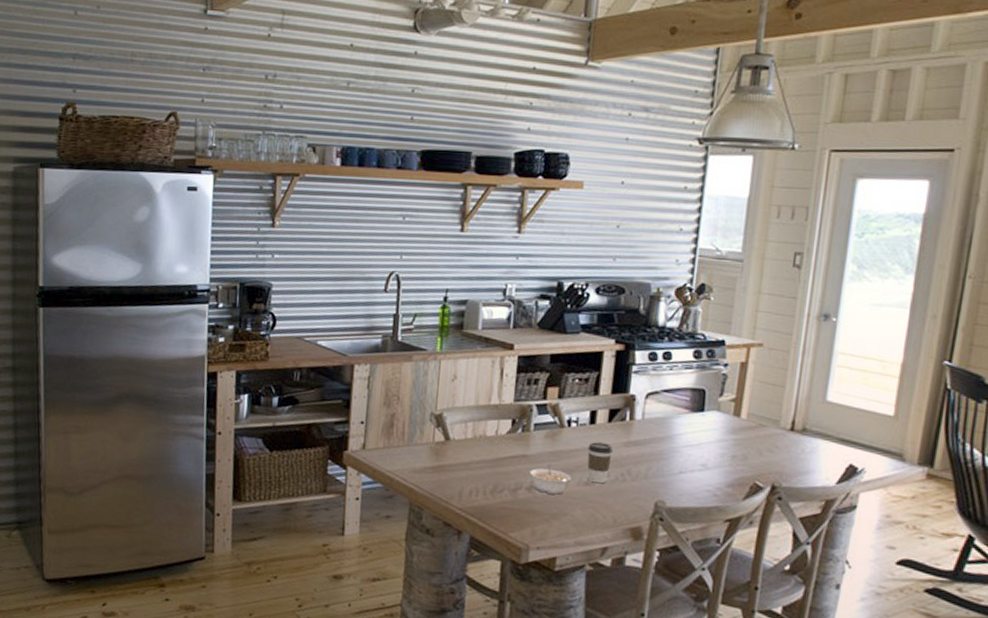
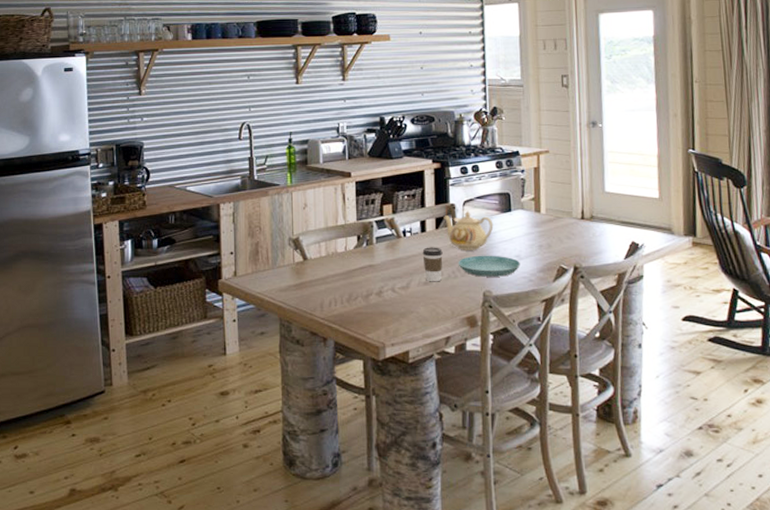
legume: present [530,464,572,495] -> none [378,270,413,296]
teapot: none [619,405,680,453] -> present [444,210,494,251]
saucer: none [629,458,706,487] -> present [458,255,520,277]

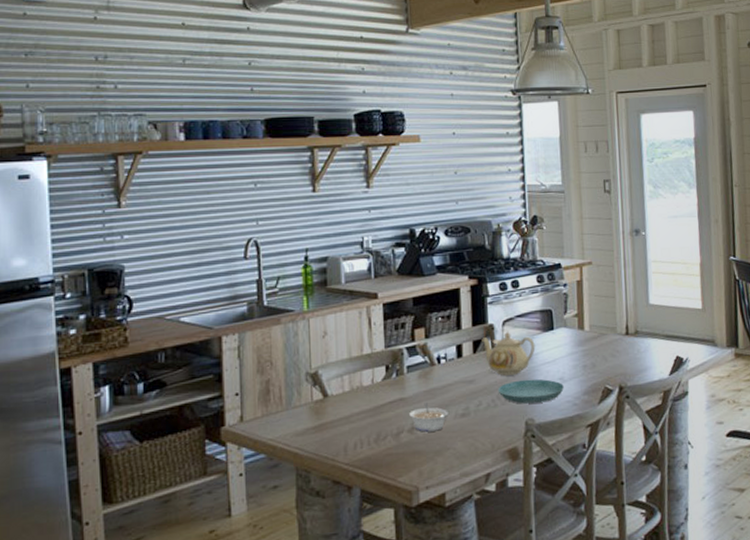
legume: none [378,270,413,296] -> present [409,403,448,432]
coffee cup: present [422,247,443,282] -> none [459,373,482,414]

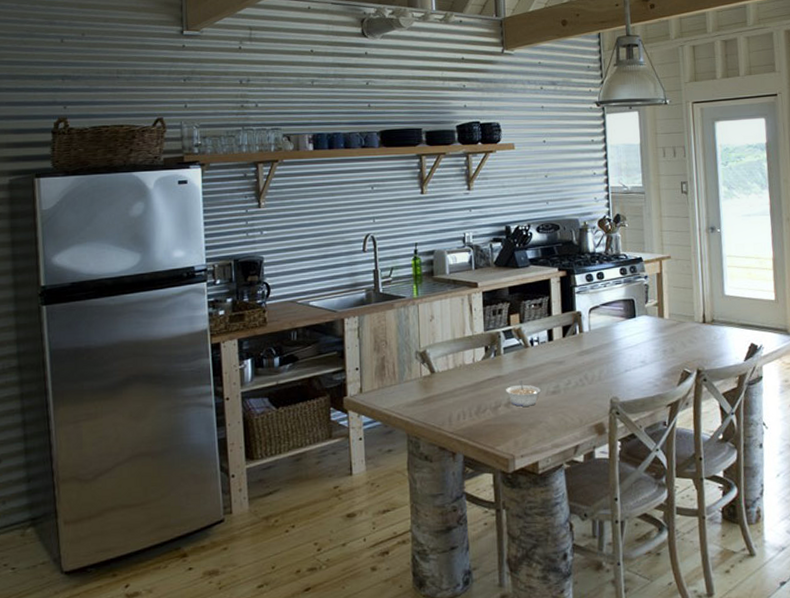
teapot: present [482,331,536,377] -> none [570,318,619,359]
saucer: present [497,379,564,404] -> none [585,361,646,384]

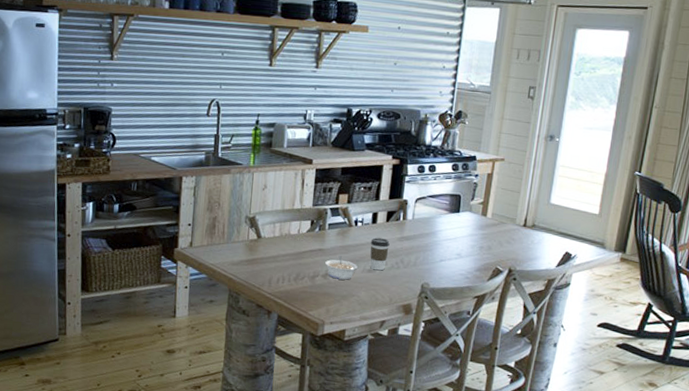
coffee cup: none [550,355,570,391] -> present [370,238,390,271]

